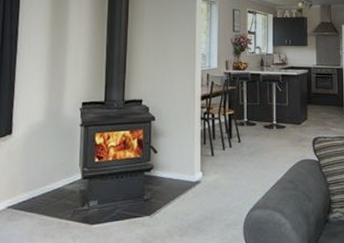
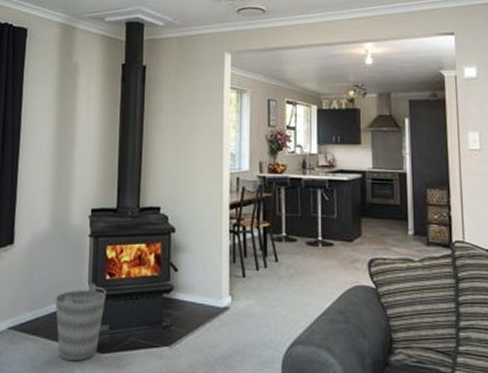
bucket: none [49,165,95,233] -> present [55,283,106,361]

